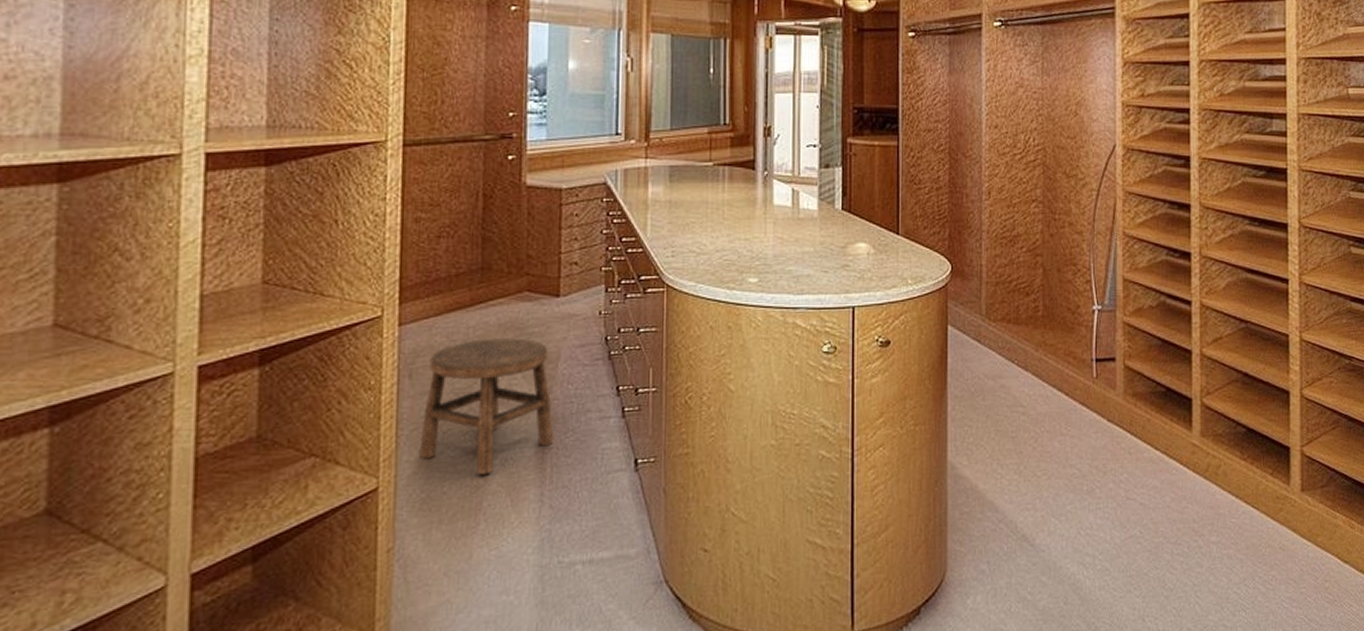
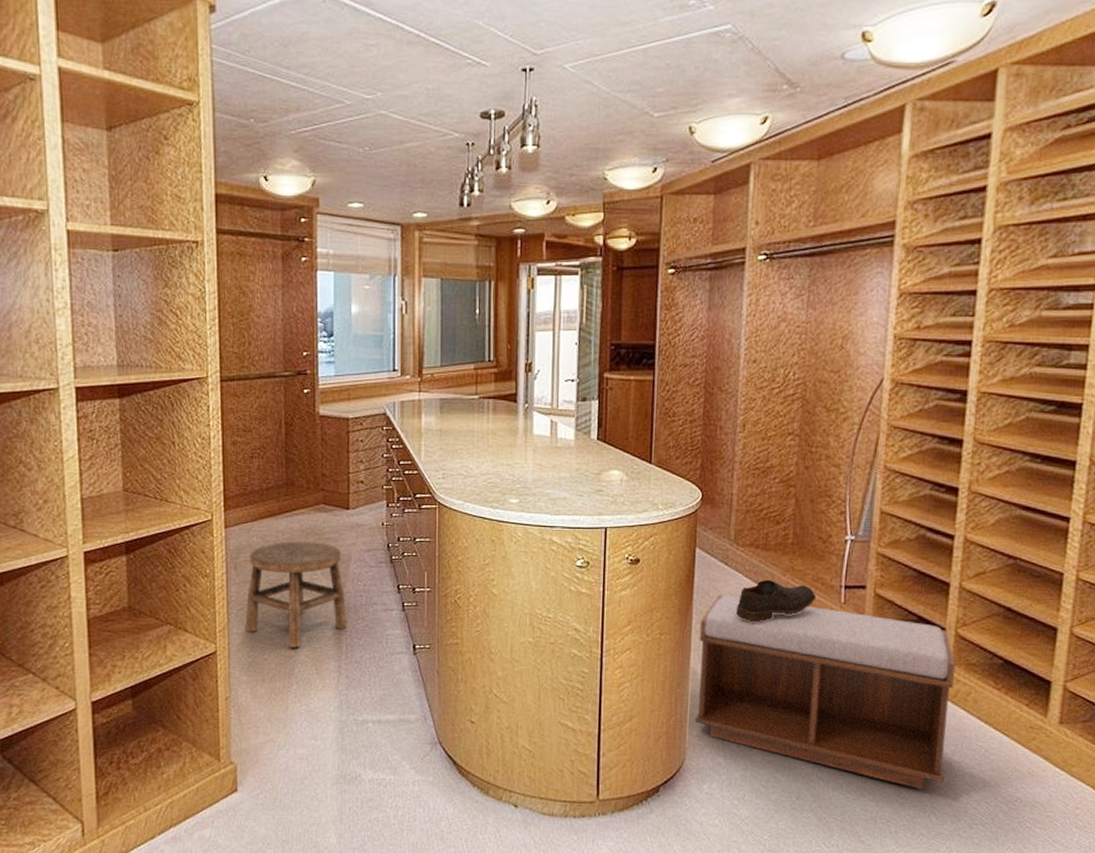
bench: none [955,376,1205,579] -> present [695,595,956,790]
shoe: none [991,356,1070,404] -> present [735,579,817,622]

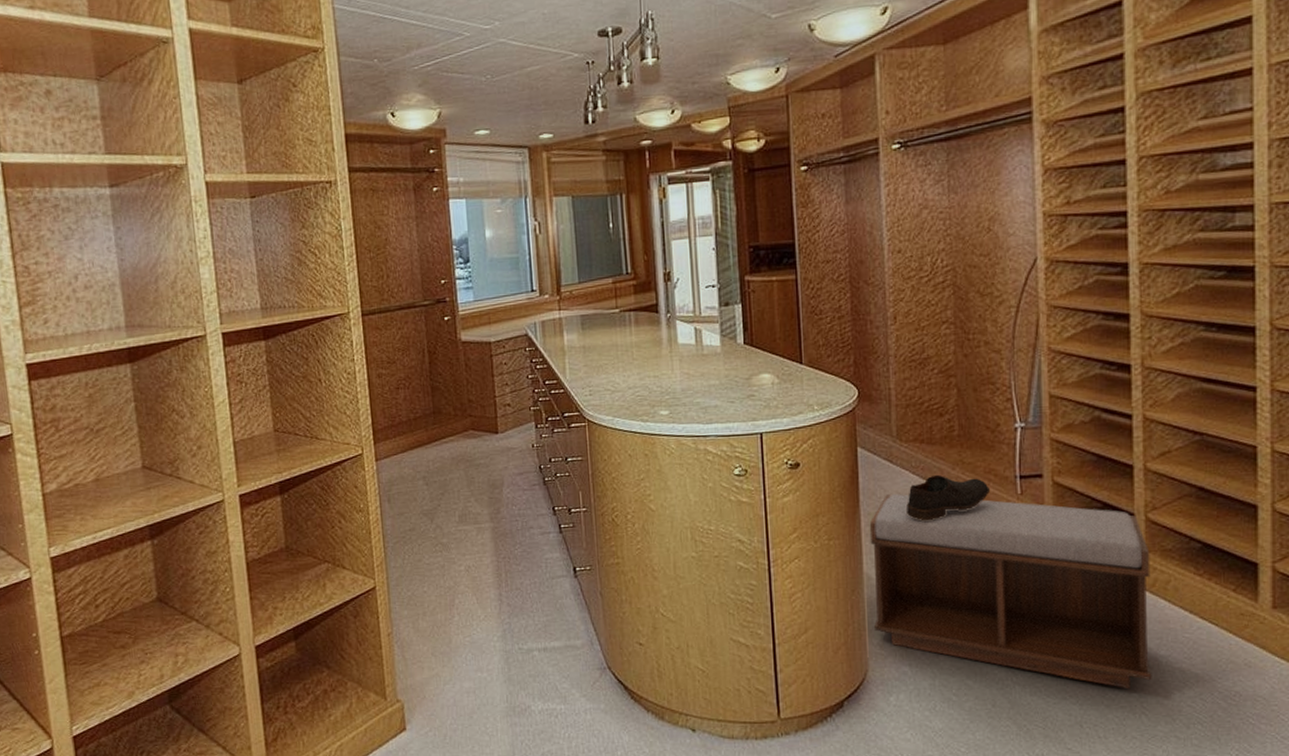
stool: present [245,541,347,647] -> none [402,468,505,578]

